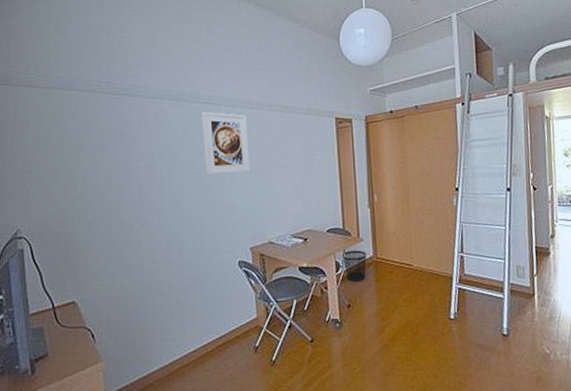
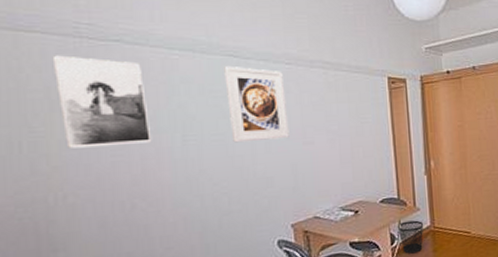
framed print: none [82,107,147,178] -> present [52,55,152,148]

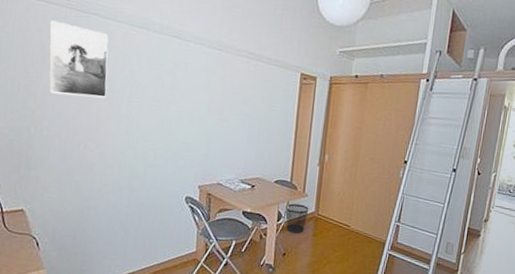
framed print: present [224,65,290,143] -> none [165,44,214,113]

